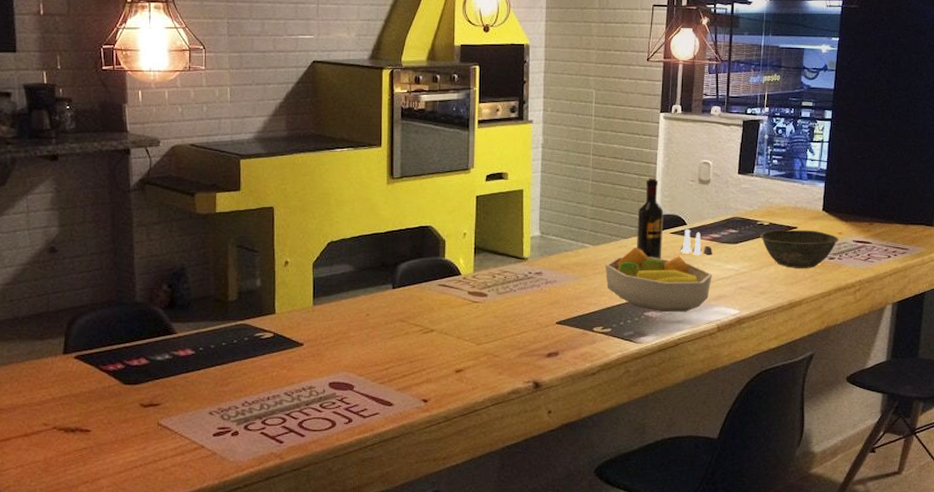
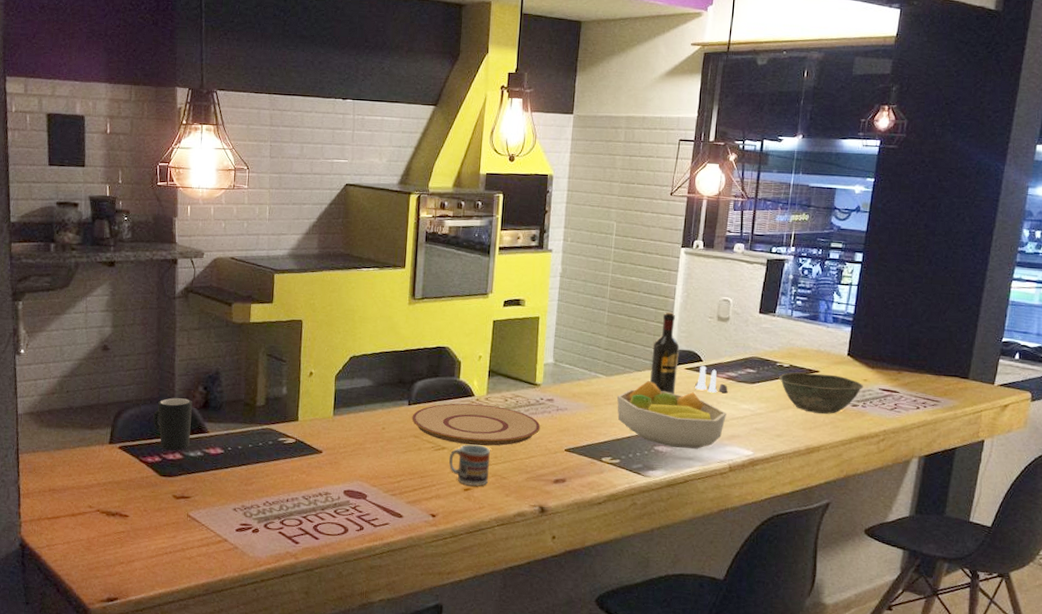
mug: none [112,299,156,356] -> present [153,398,193,451]
plate: none [397,282,530,325] -> present [412,403,541,446]
cup: none [438,324,480,366] -> present [448,444,490,486]

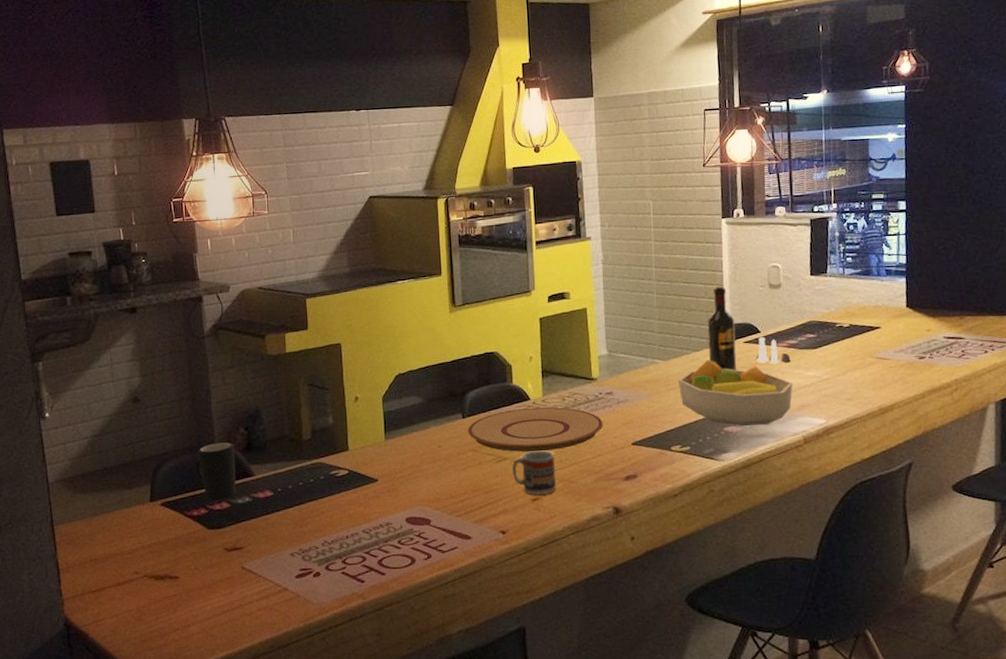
bowl: present [779,372,864,414] -> none [840,329,928,371]

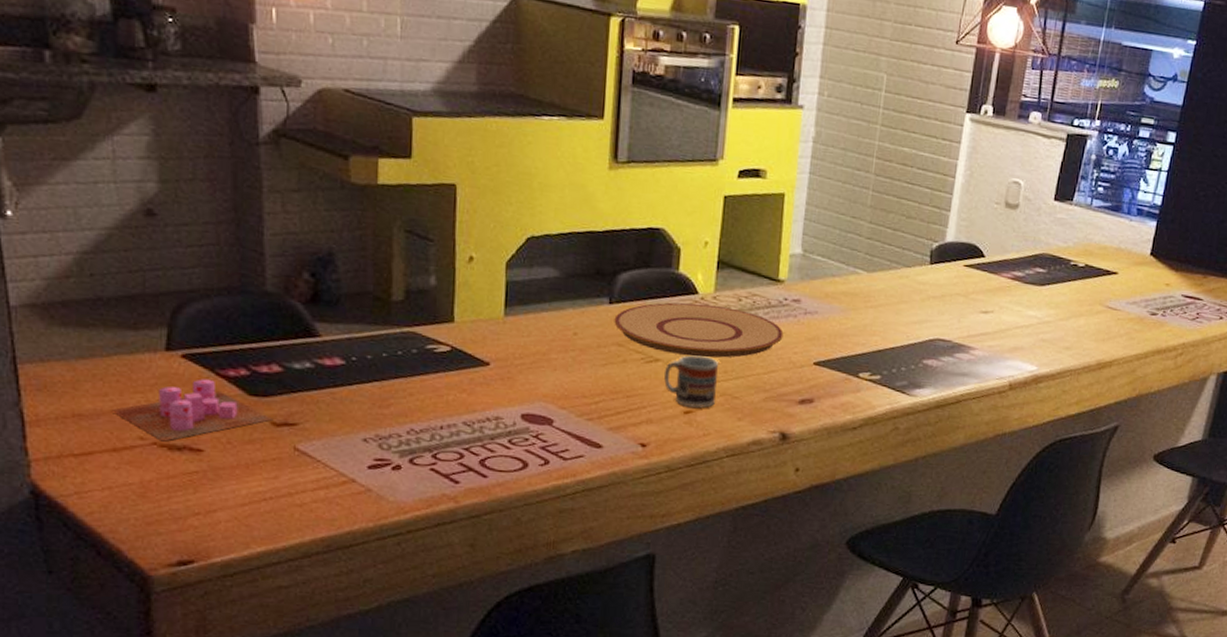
candle: none [115,520,225,574] -> present [111,378,272,442]
mug: present [194,442,236,501] -> none [233,287,294,361]
fruit bowl: present [677,359,793,426] -> none [879,278,1010,363]
wine bottle: present [707,286,737,371] -> none [921,194,958,297]
salt and pepper shaker set: present [756,336,791,364] -> none [974,262,1013,296]

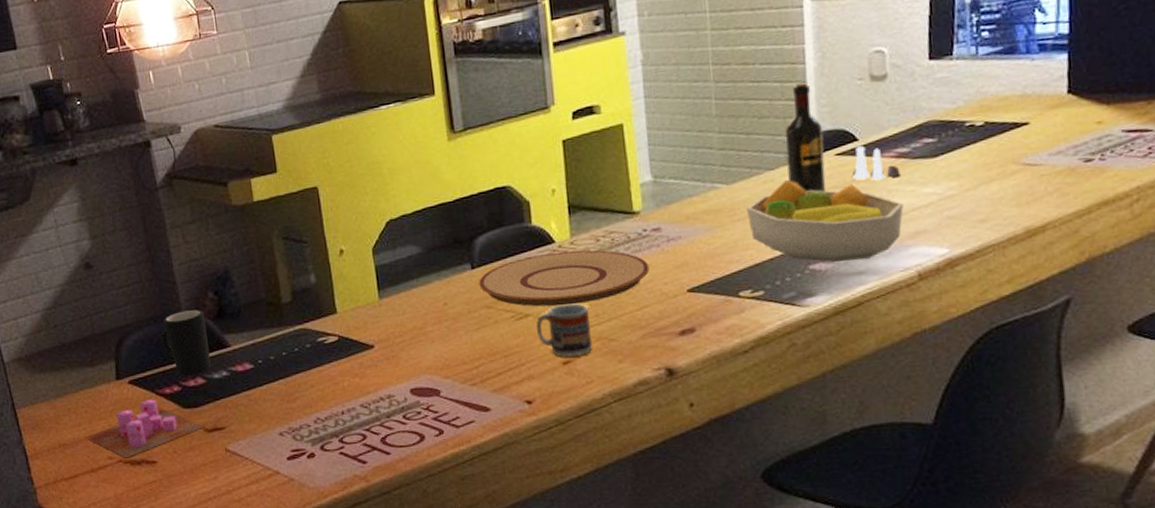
mug: none [233,287,294,361] -> present [160,310,211,376]
fruit bowl: none [879,278,1010,363] -> present [745,179,904,262]
wine bottle: none [921,194,958,297] -> present [784,83,826,193]
salt and pepper shaker set: none [974,262,1013,296] -> present [853,145,901,181]

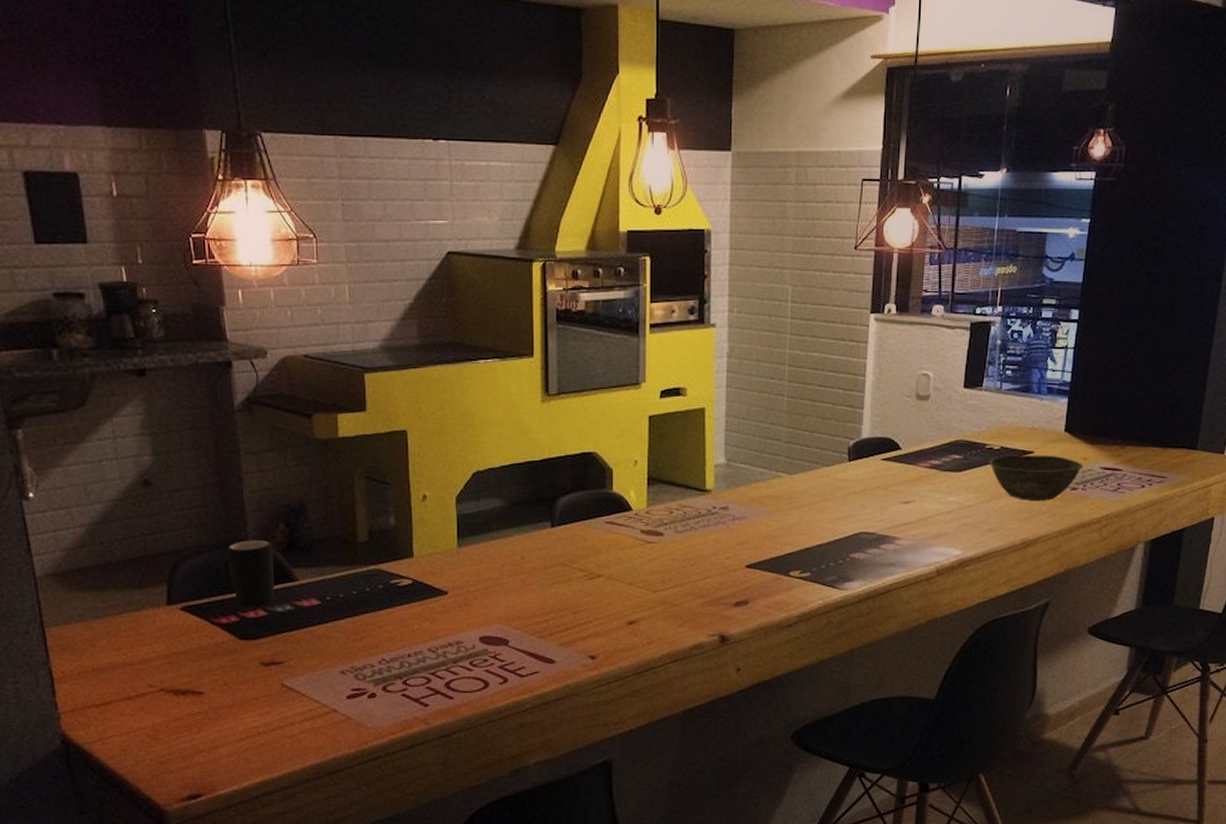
candle: present [85,399,205,459] -> none [124,628,261,687]
plate: present [479,250,650,307] -> none [557,519,715,570]
cup: present [535,303,592,357] -> none [606,568,656,618]
fruit bowl: present [745,179,904,262] -> none [803,476,931,553]
wine bottle: present [784,83,826,193] -> none [841,393,874,491]
salt and pepper shaker set: present [853,145,901,181] -> none [894,454,932,486]
bowl: none [971,123,1099,182] -> present [989,454,1084,501]

